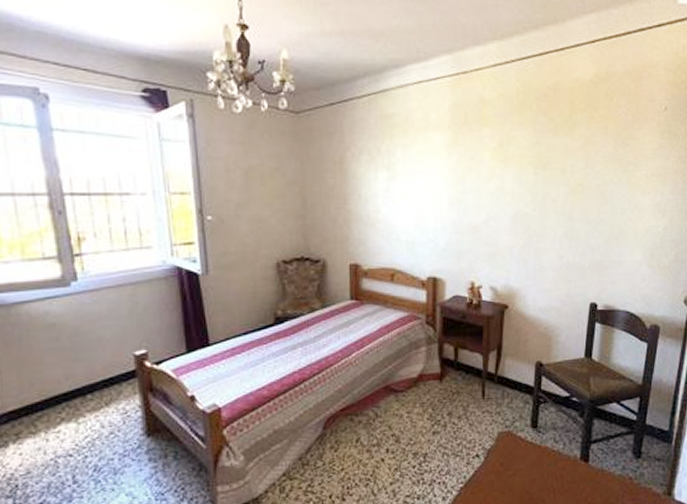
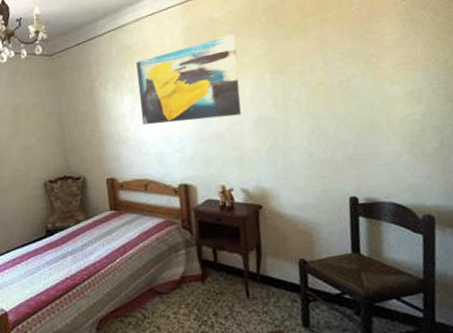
wall art: none [395,119,503,209] -> present [136,34,241,126]

